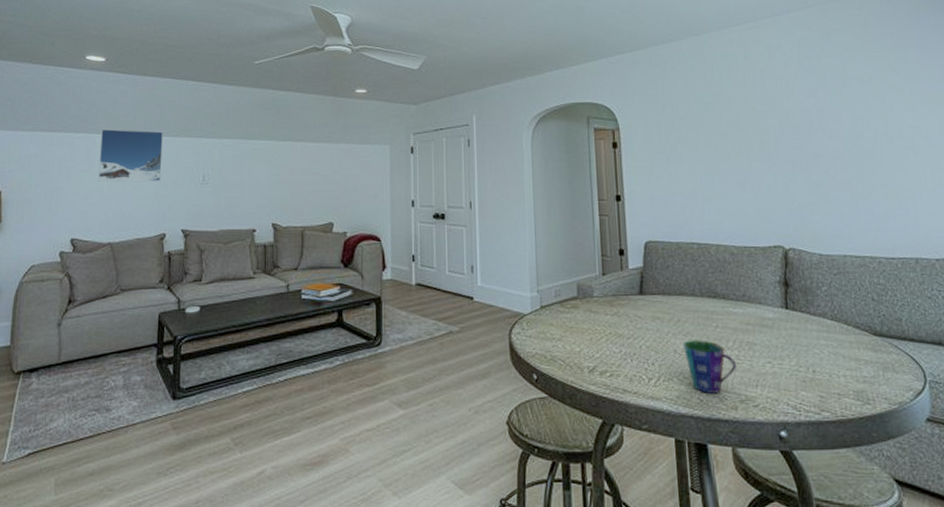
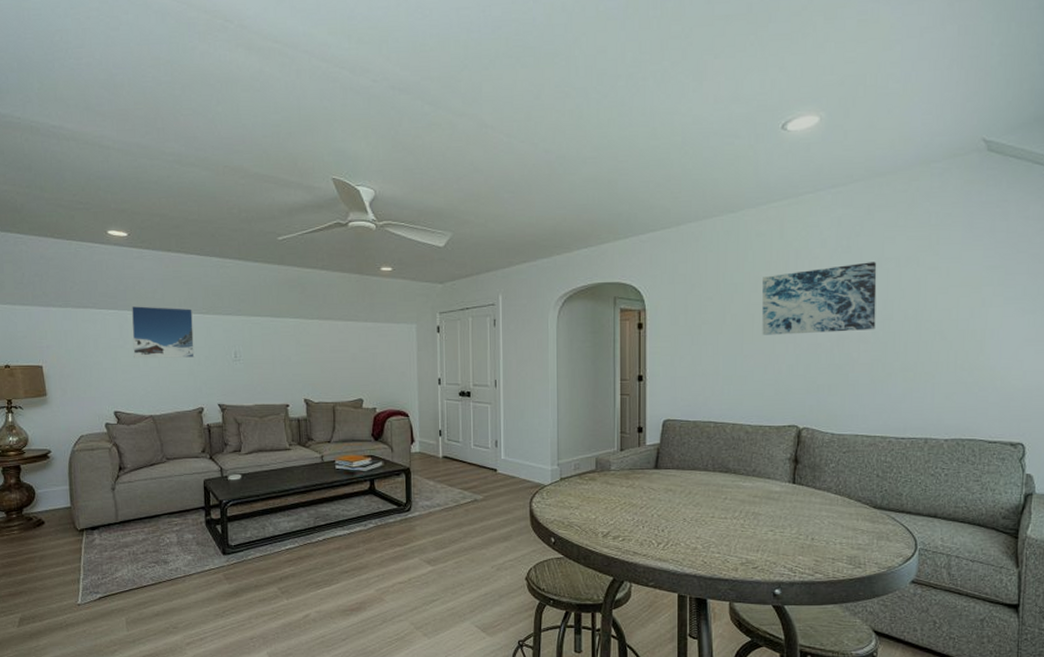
cup: present [682,340,736,393] -> none [692,510,740,556]
wall art: none [732,81,849,153] -> present [762,262,877,335]

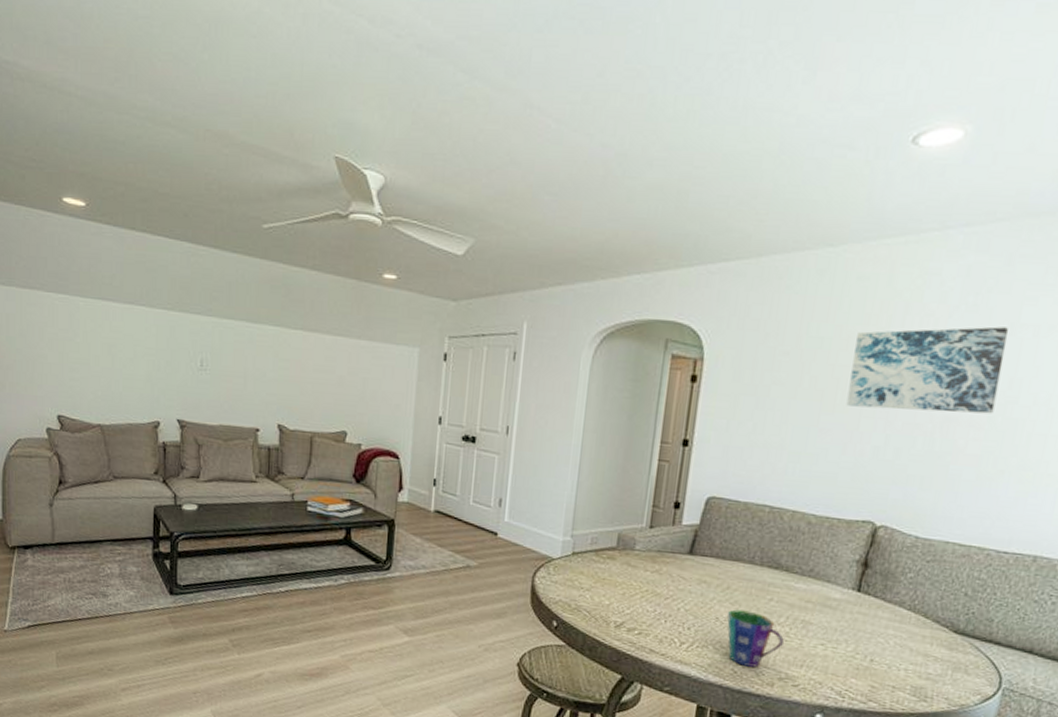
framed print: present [131,305,195,359] -> none [84,291,155,361]
cup: none [692,510,740,556] -> present [727,609,784,667]

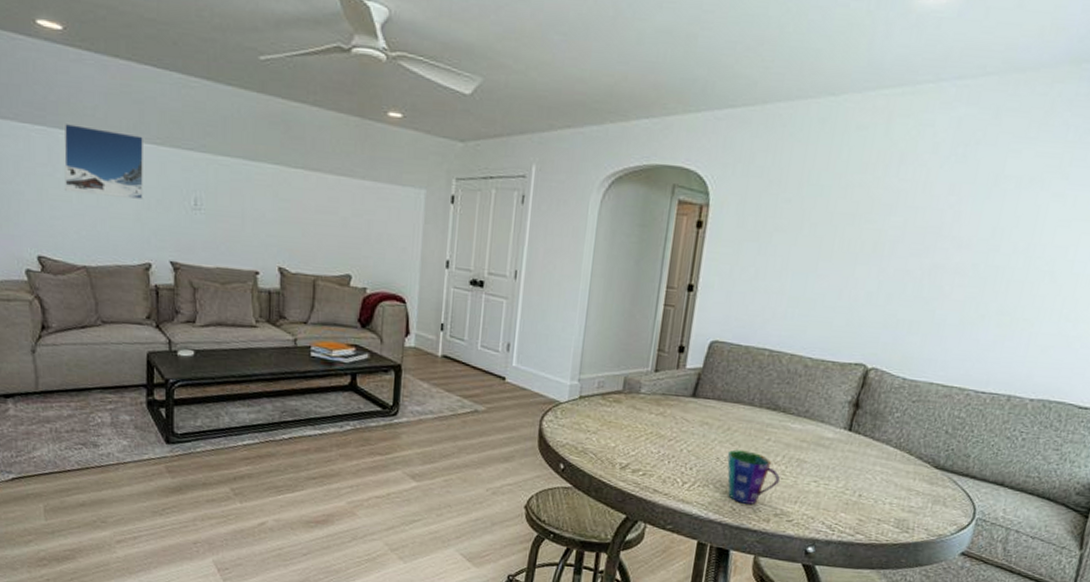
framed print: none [84,291,155,361] -> present [63,122,143,199]
wall art: present [846,326,1009,414] -> none [843,177,993,262]

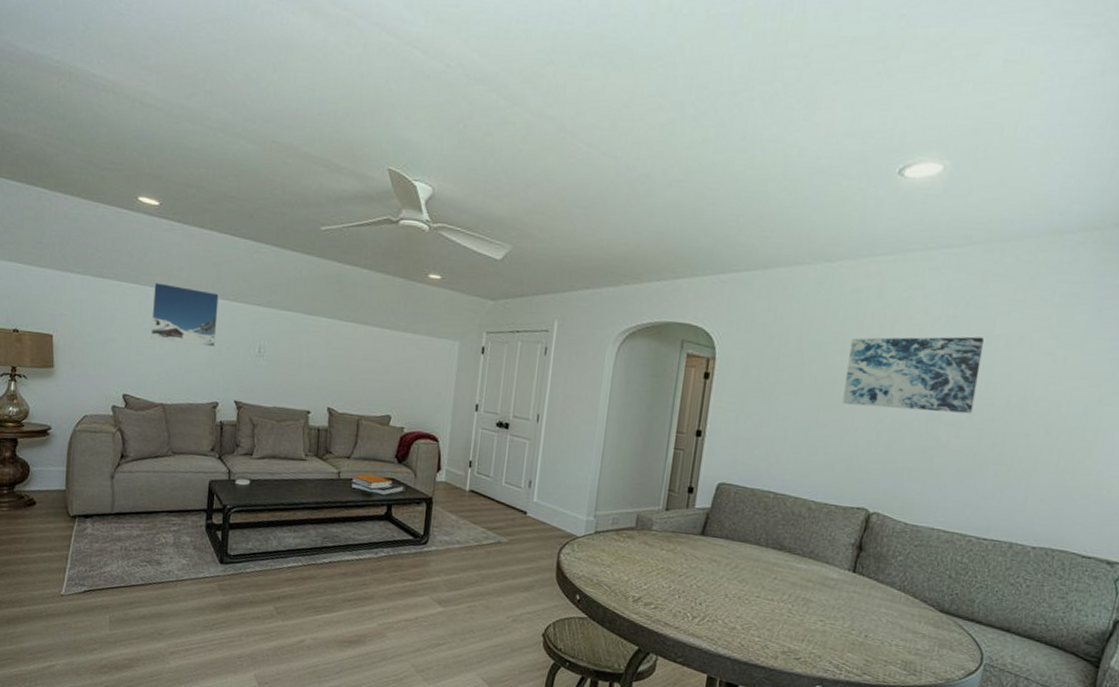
cup: present [727,449,780,505] -> none [735,587,787,641]
wall art: none [843,177,993,262] -> present [842,336,984,414]

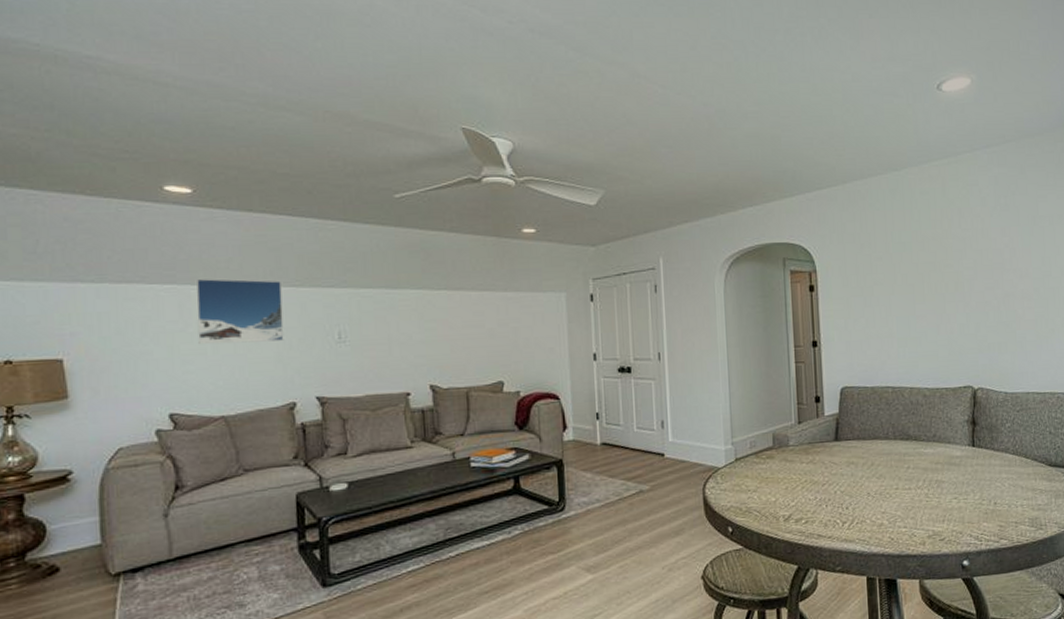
wall art: present [842,336,984,414] -> none [929,220,1037,295]

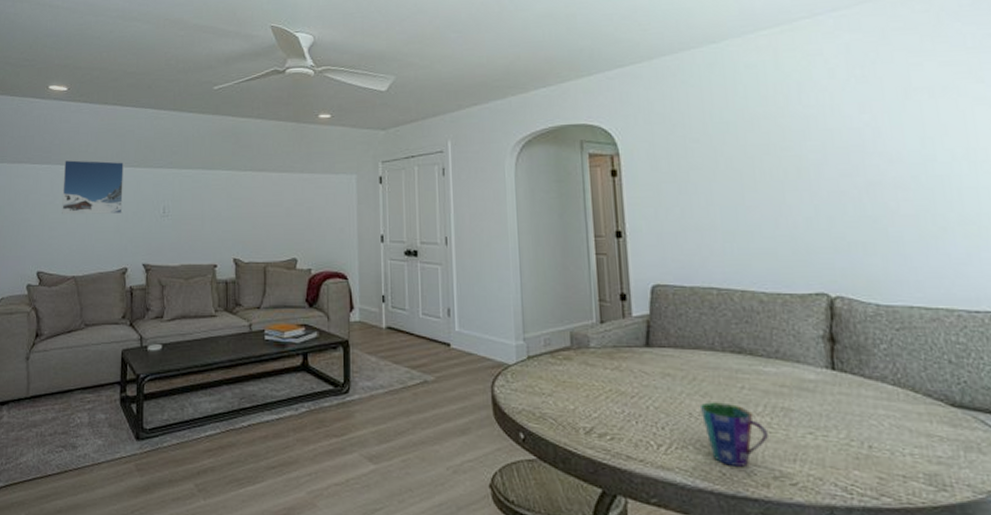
cup: none [876,481,925,532] -> present [699,402,768,467]

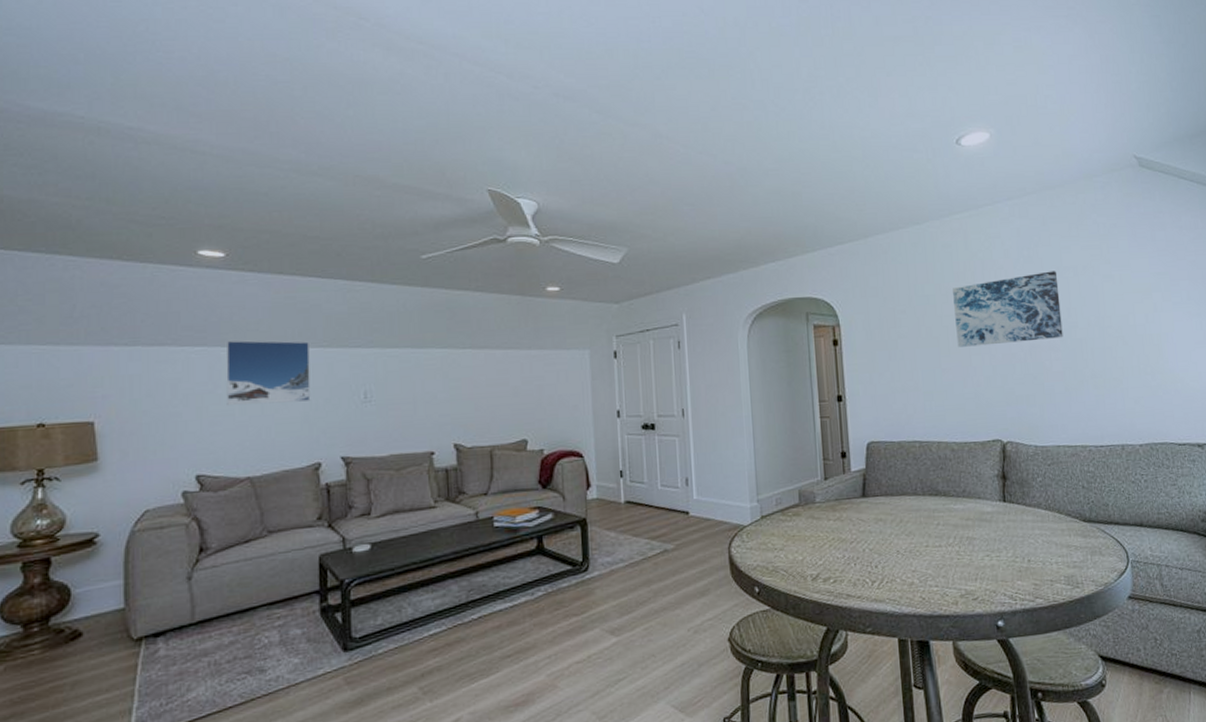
cup: present [699,402,768,467] -> none [905,538,957,591]
wall art: none [759,92,915,182] -> present [953,271,1063,347]

